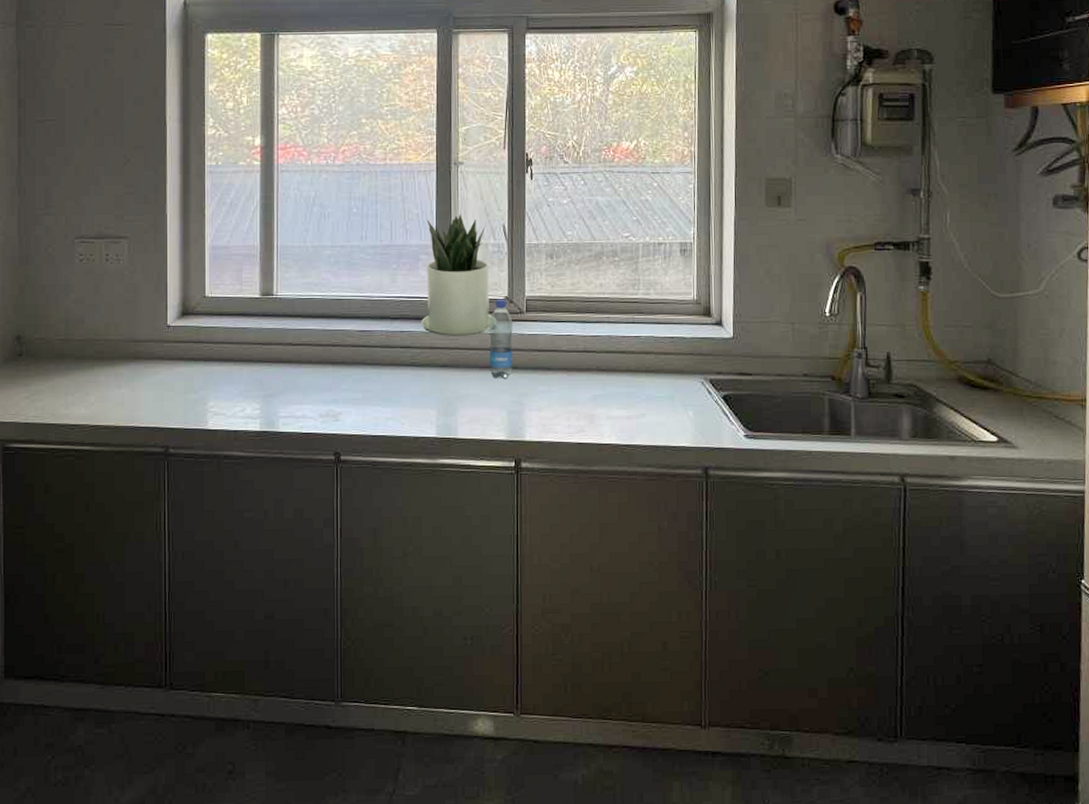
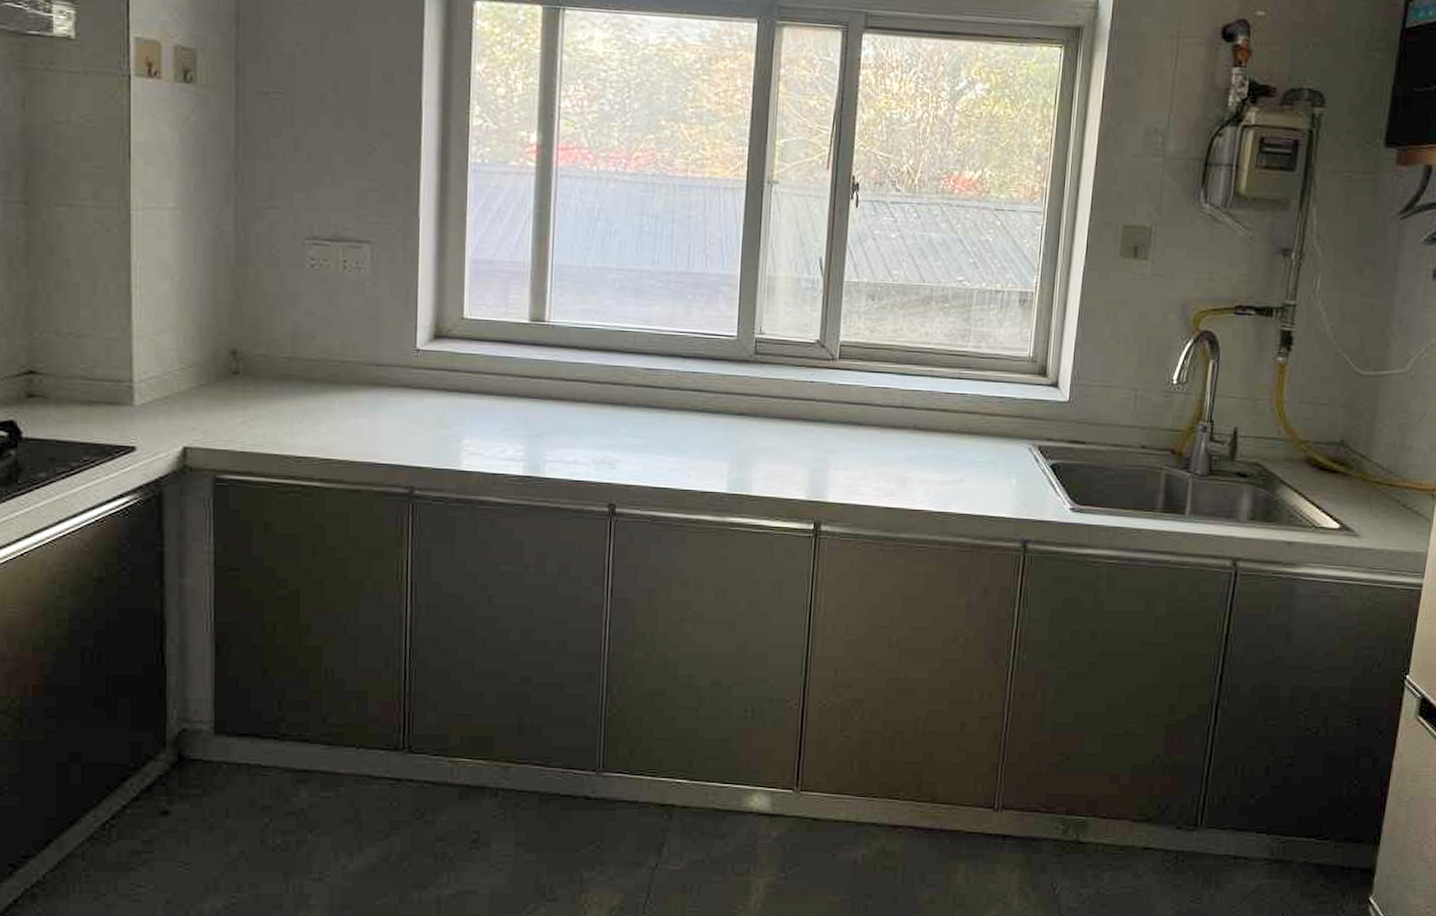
planter: present [421,215,492,336] -> none [717,243,800,382]
bottle: present [489,299,513,379] -> none [792,342,823,432]

